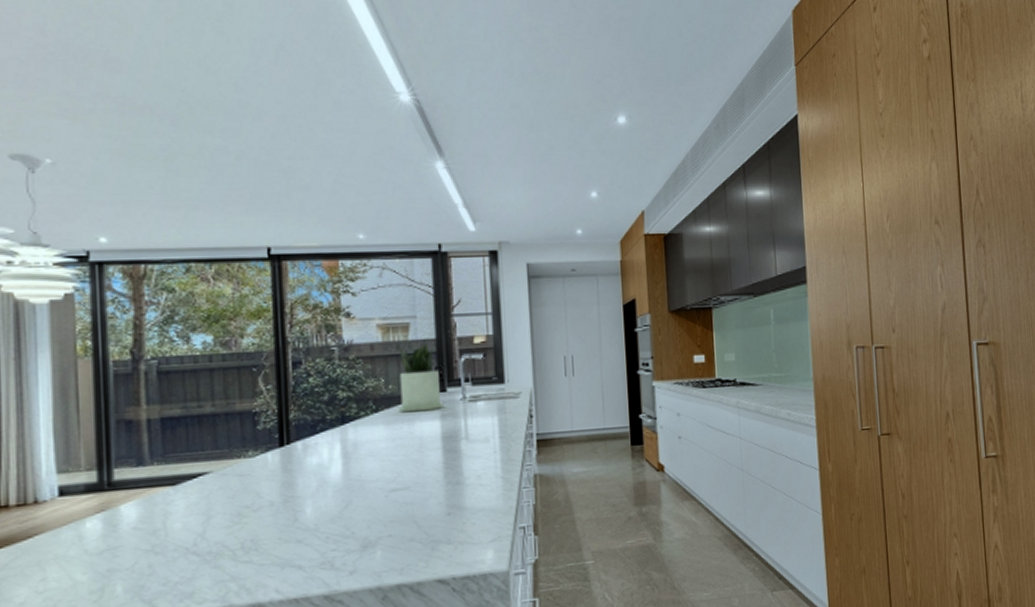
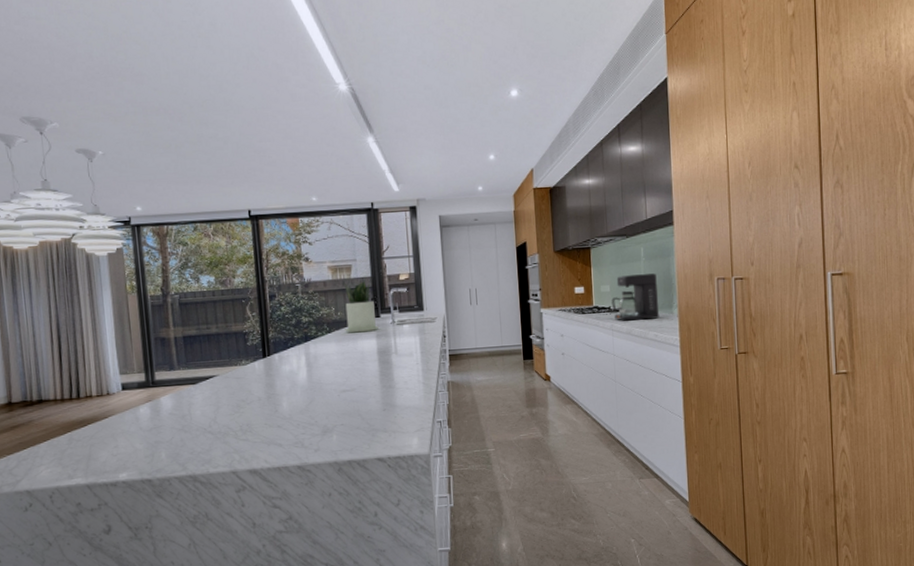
coffee maker: none [737,340,793,397] -> present [611,273,660,321]

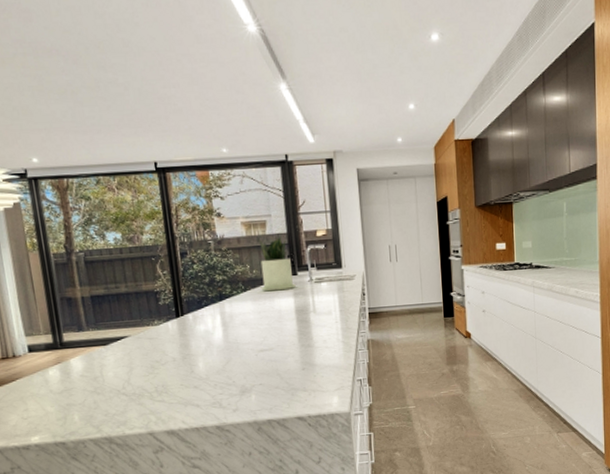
coffee maker: present [611,273,660,321] -> none [533,229,581,278]

